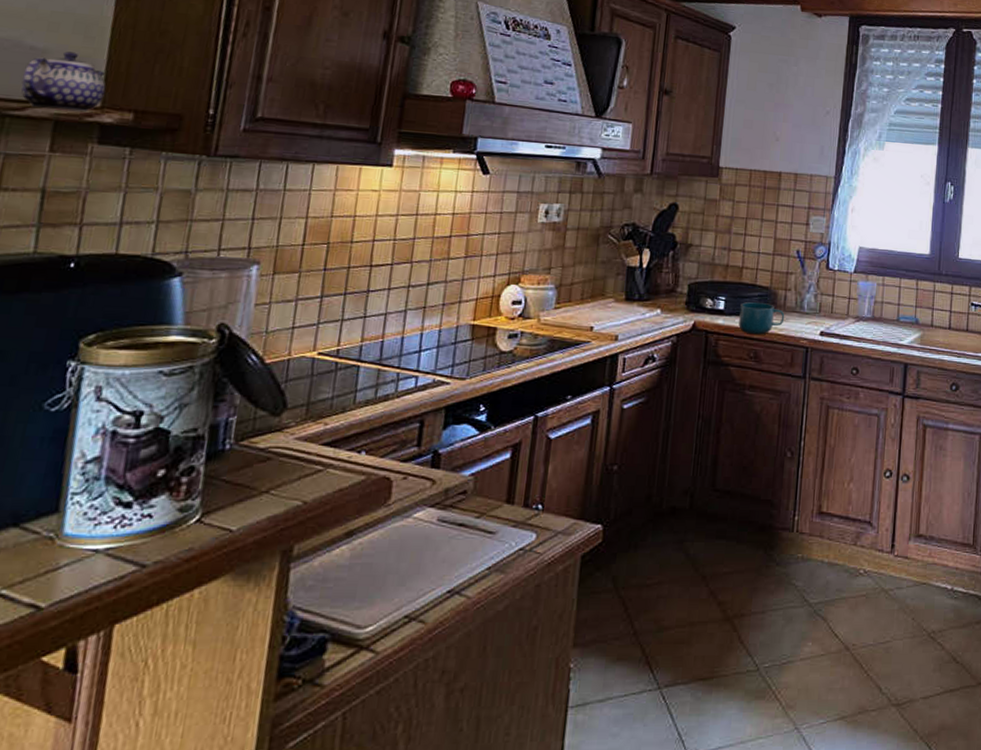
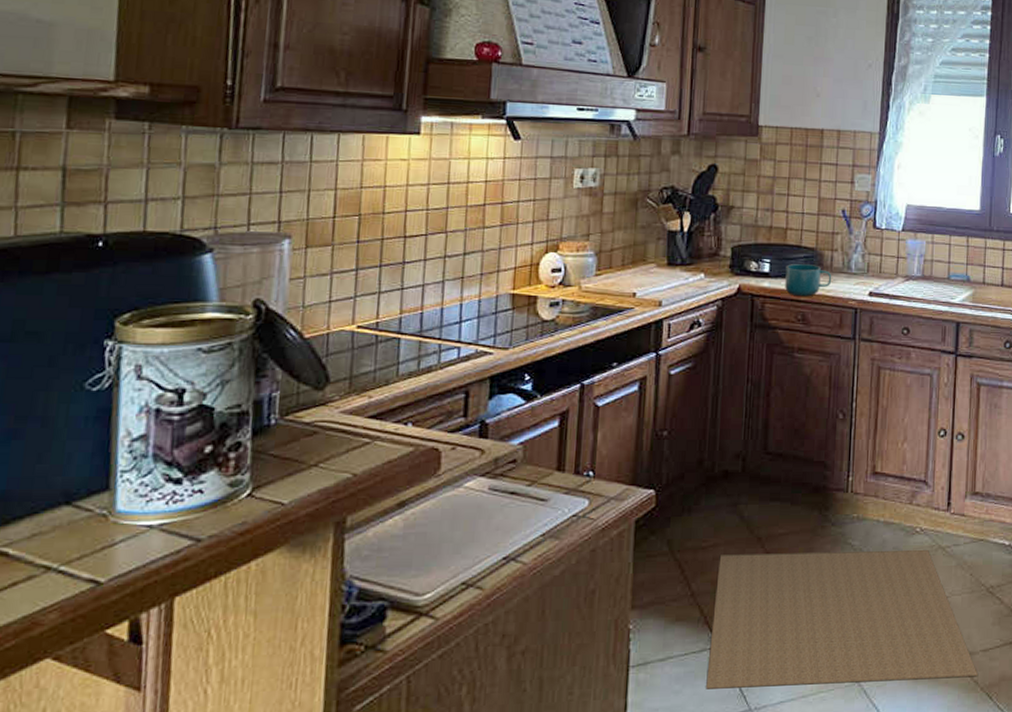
teapot: present [20,51,107,113] -> none [30,24,119,87]
doormat: none [644,593,918,733] -> present [706,550,979,689]

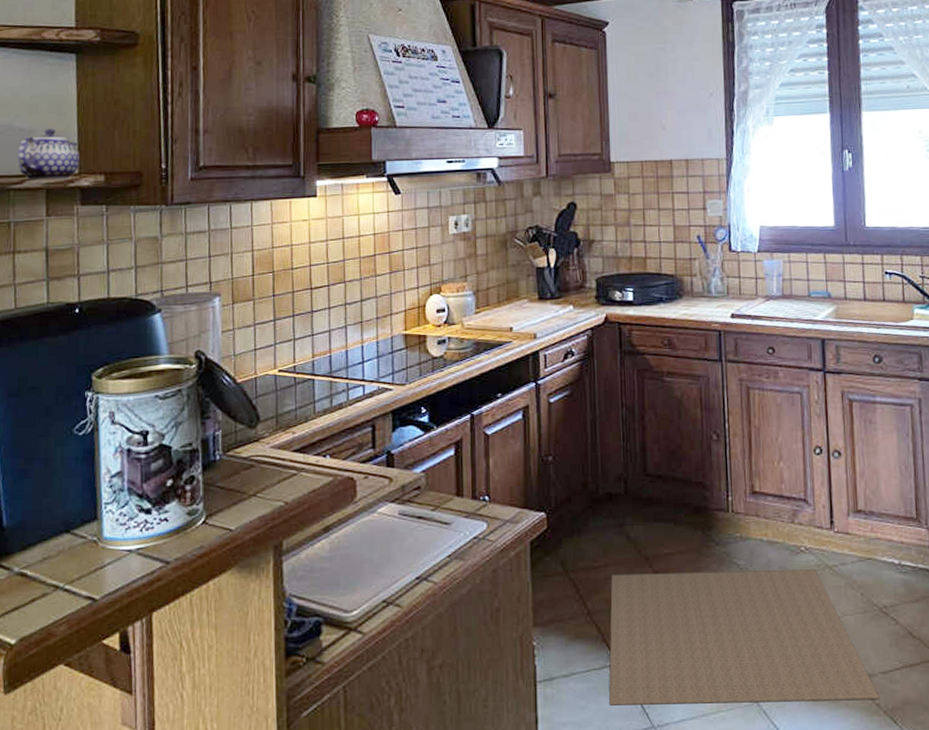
teapot: none [30,24,119,87] -> present [17,129,80,181]
cup: present [785,263,832,297] -> none [648,290,694,323]

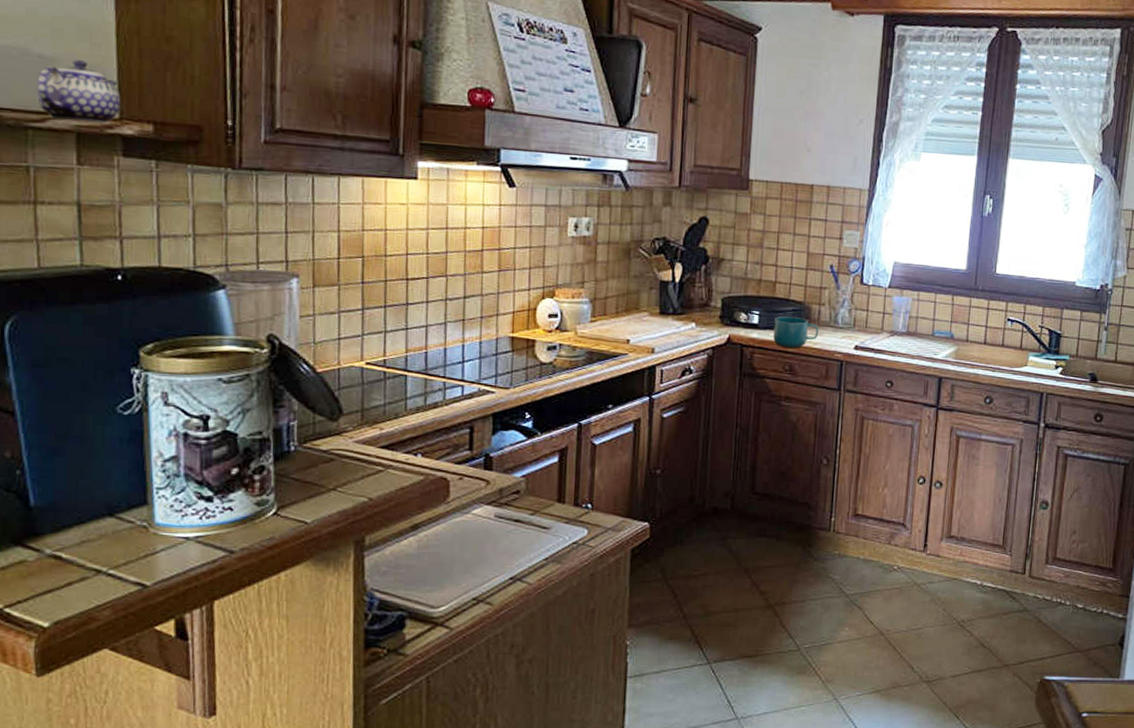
doormat: present [609,569,880,706] -> none [697,583,947,699]
cup: none [648,290,694,323] -> present [773,316,819,349]

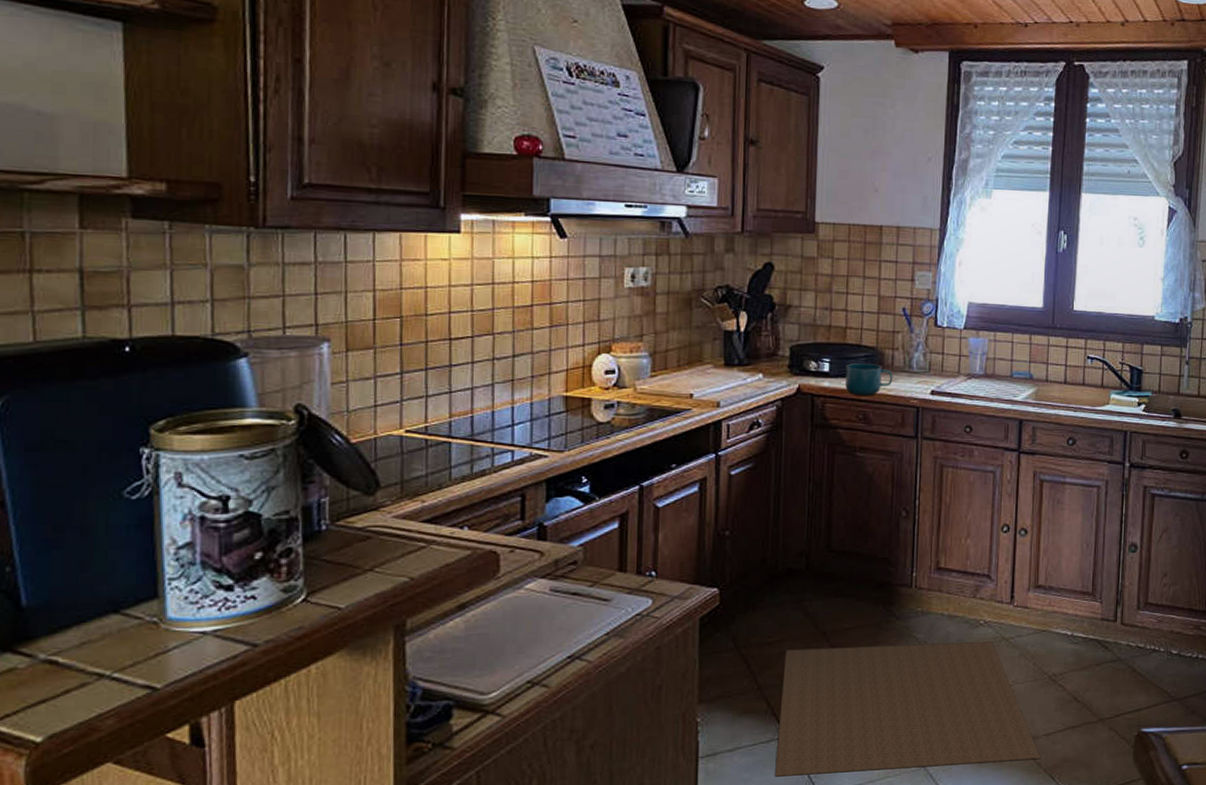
teapot: present [37,60,121,124] -> none [34,116,130,184]
doormat: none [697,583,947,699] -> present [775,641,1041,777]

